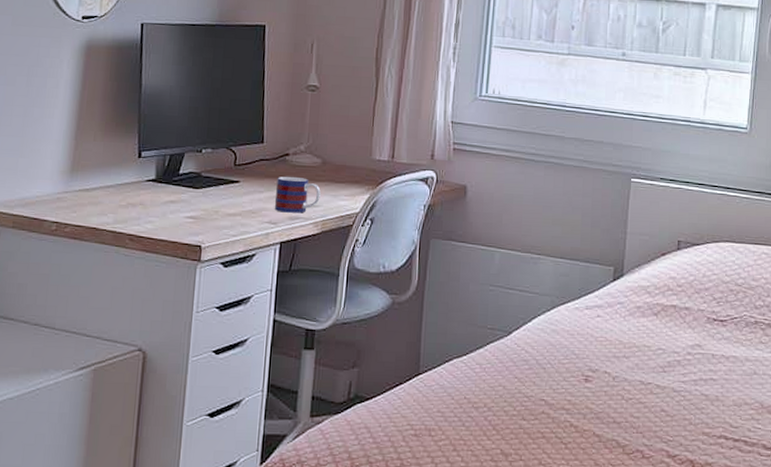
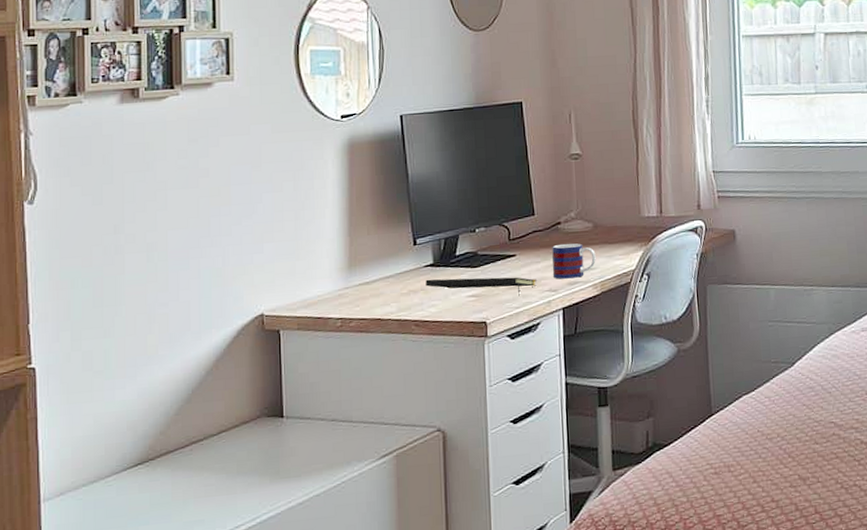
notepad: none [145,194,257,224] -> present [425,277,537,296]

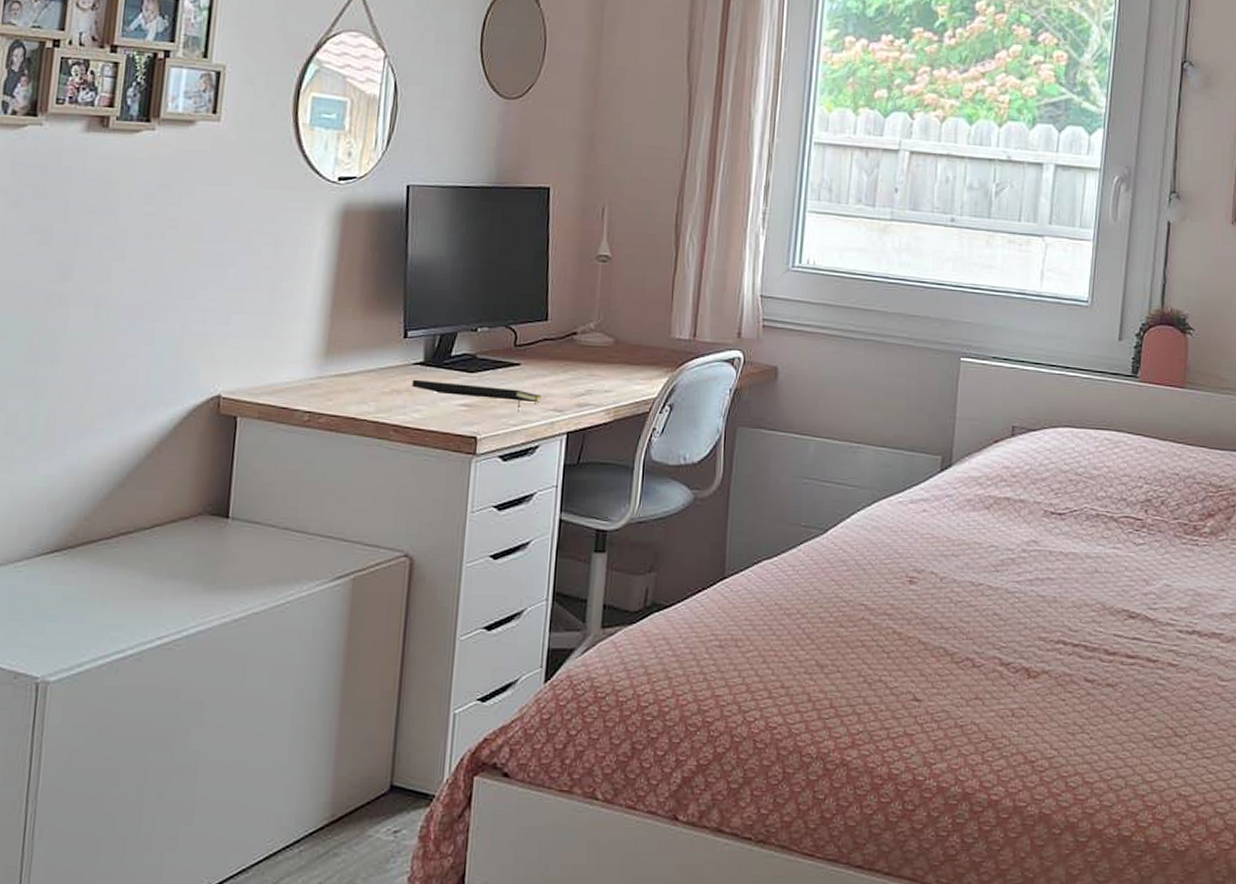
mug: present [552,243,596,279] -> none [560,357,613,399]

